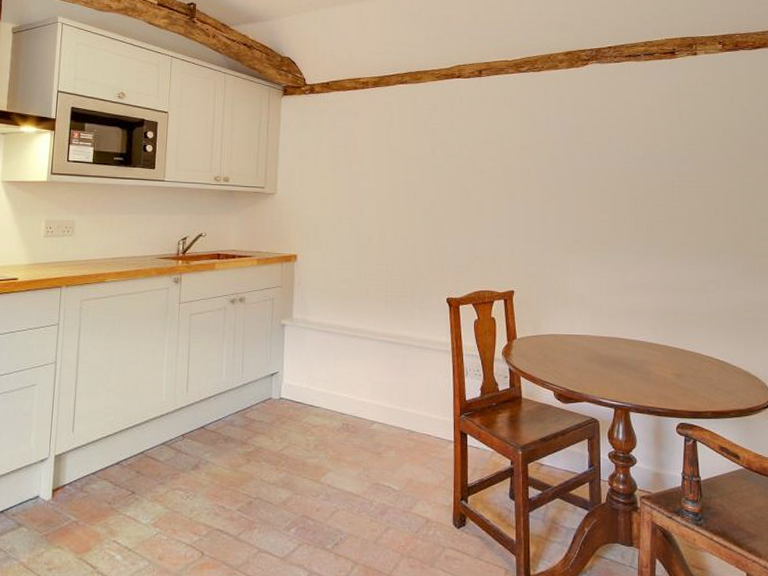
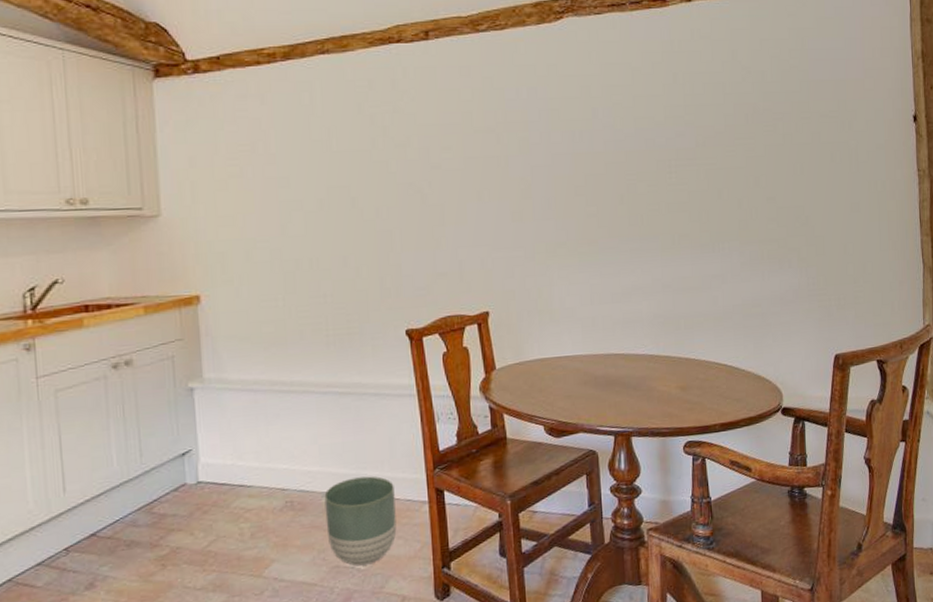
planter: none [372,412,428,487] -> present [324,476,397,566]

